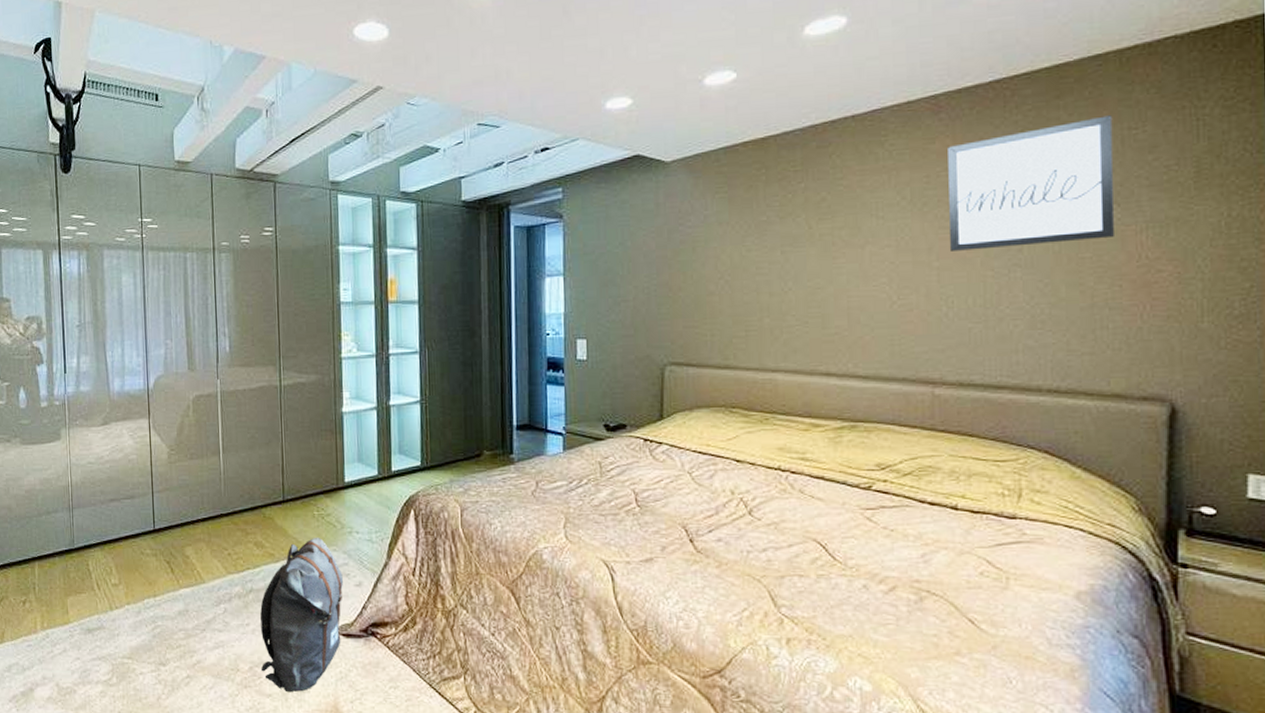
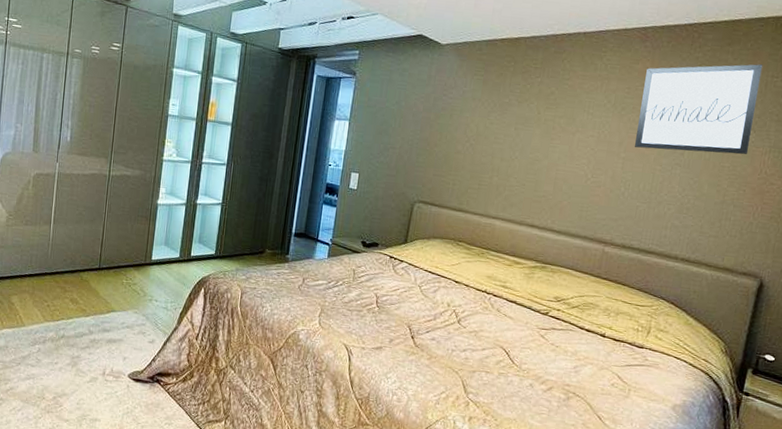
backpack: present [260,538,343,692] -> none [63,301,140,420]

